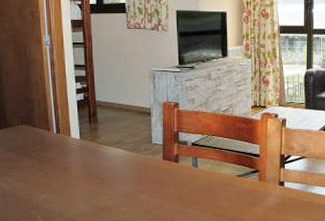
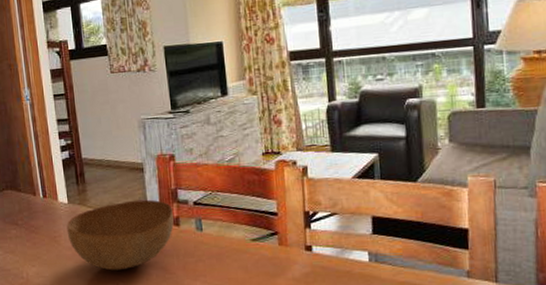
bowl: none [77,139,174,198] -> present [66,199,174,271]

